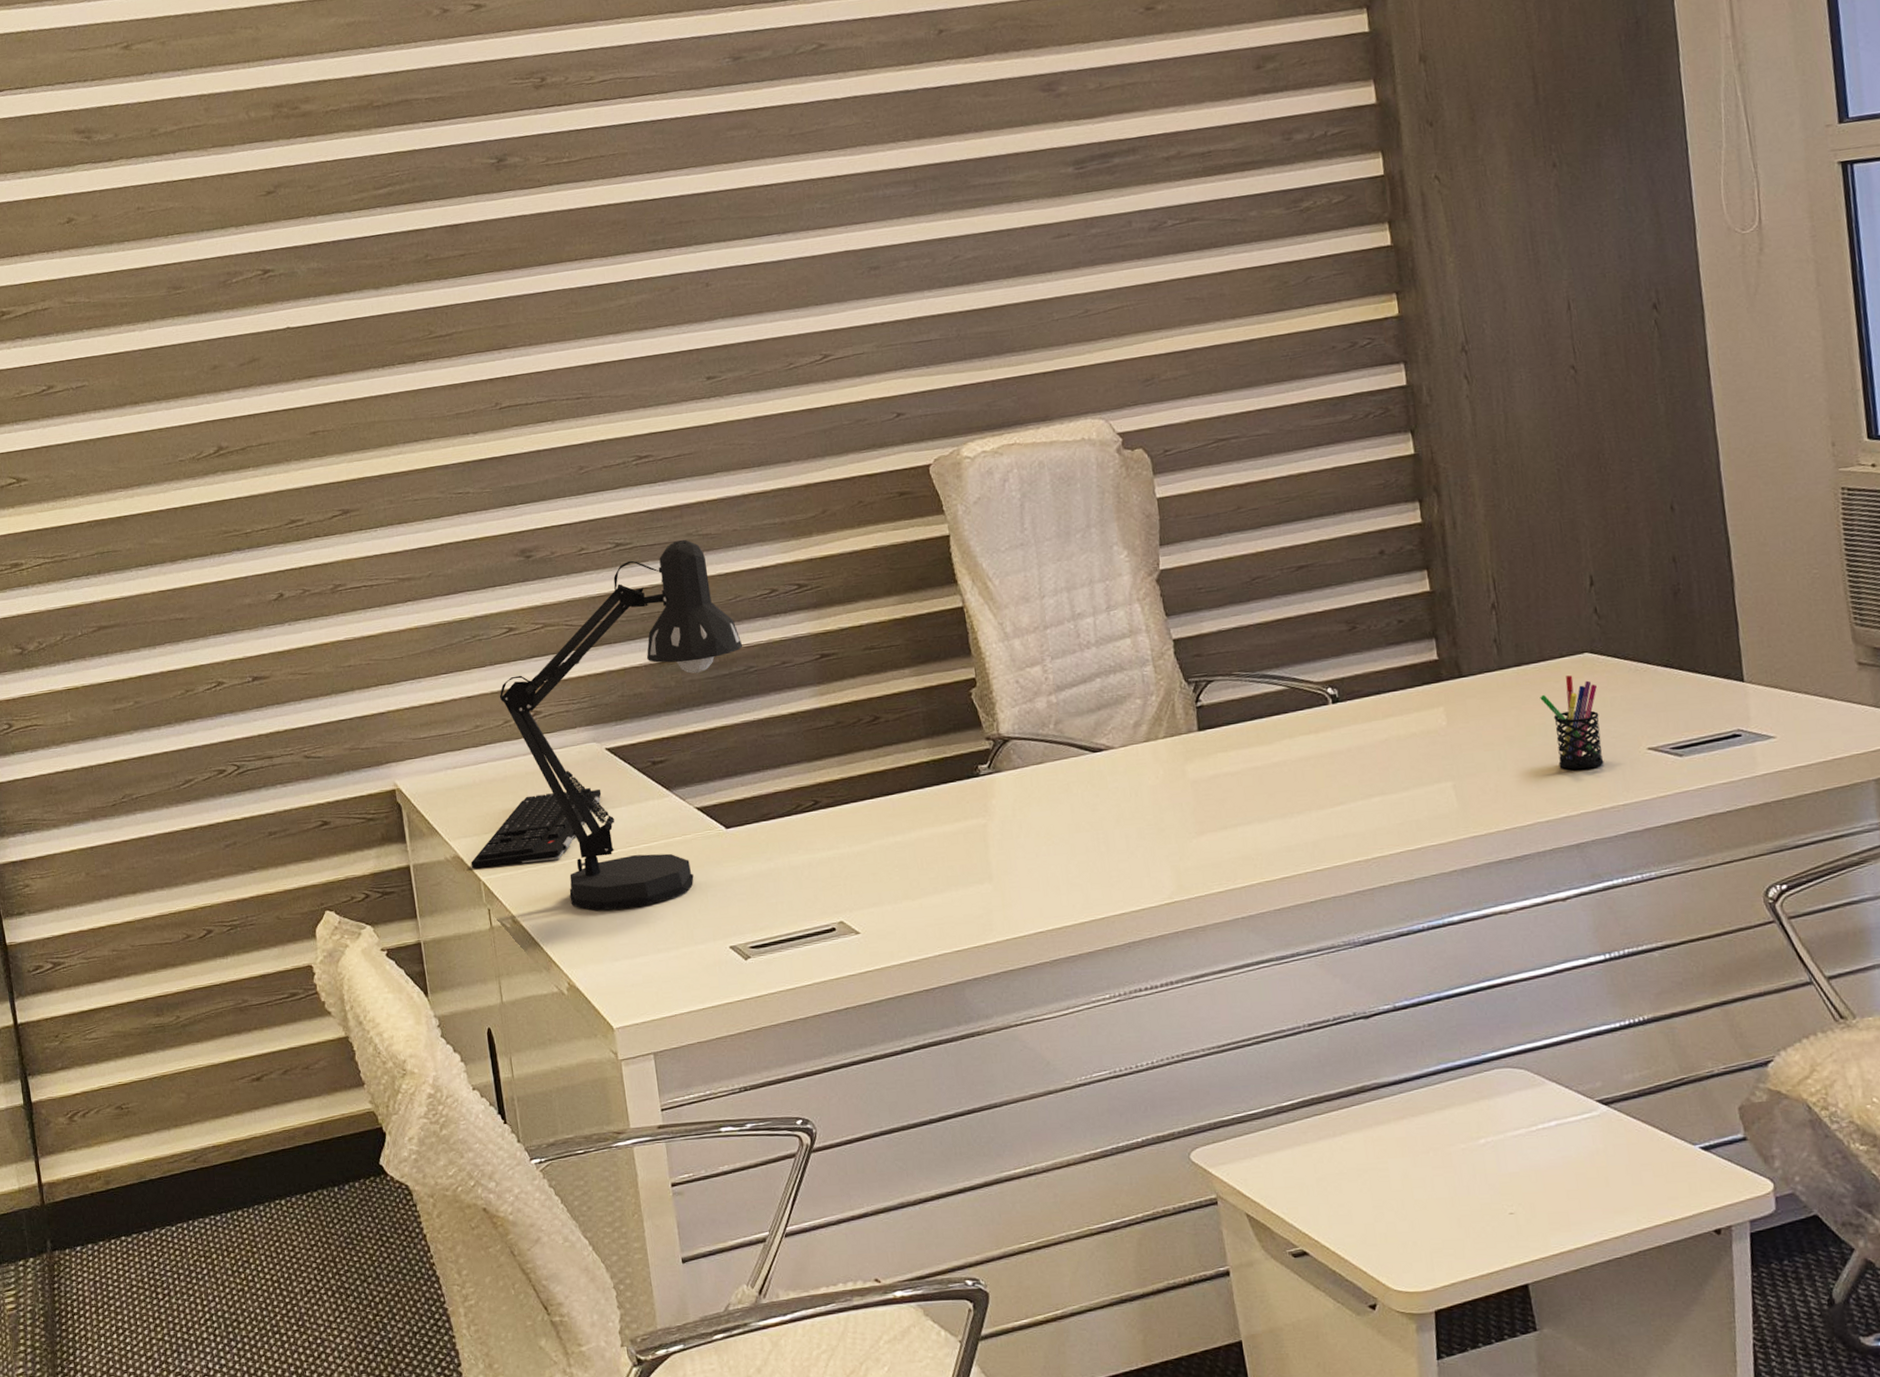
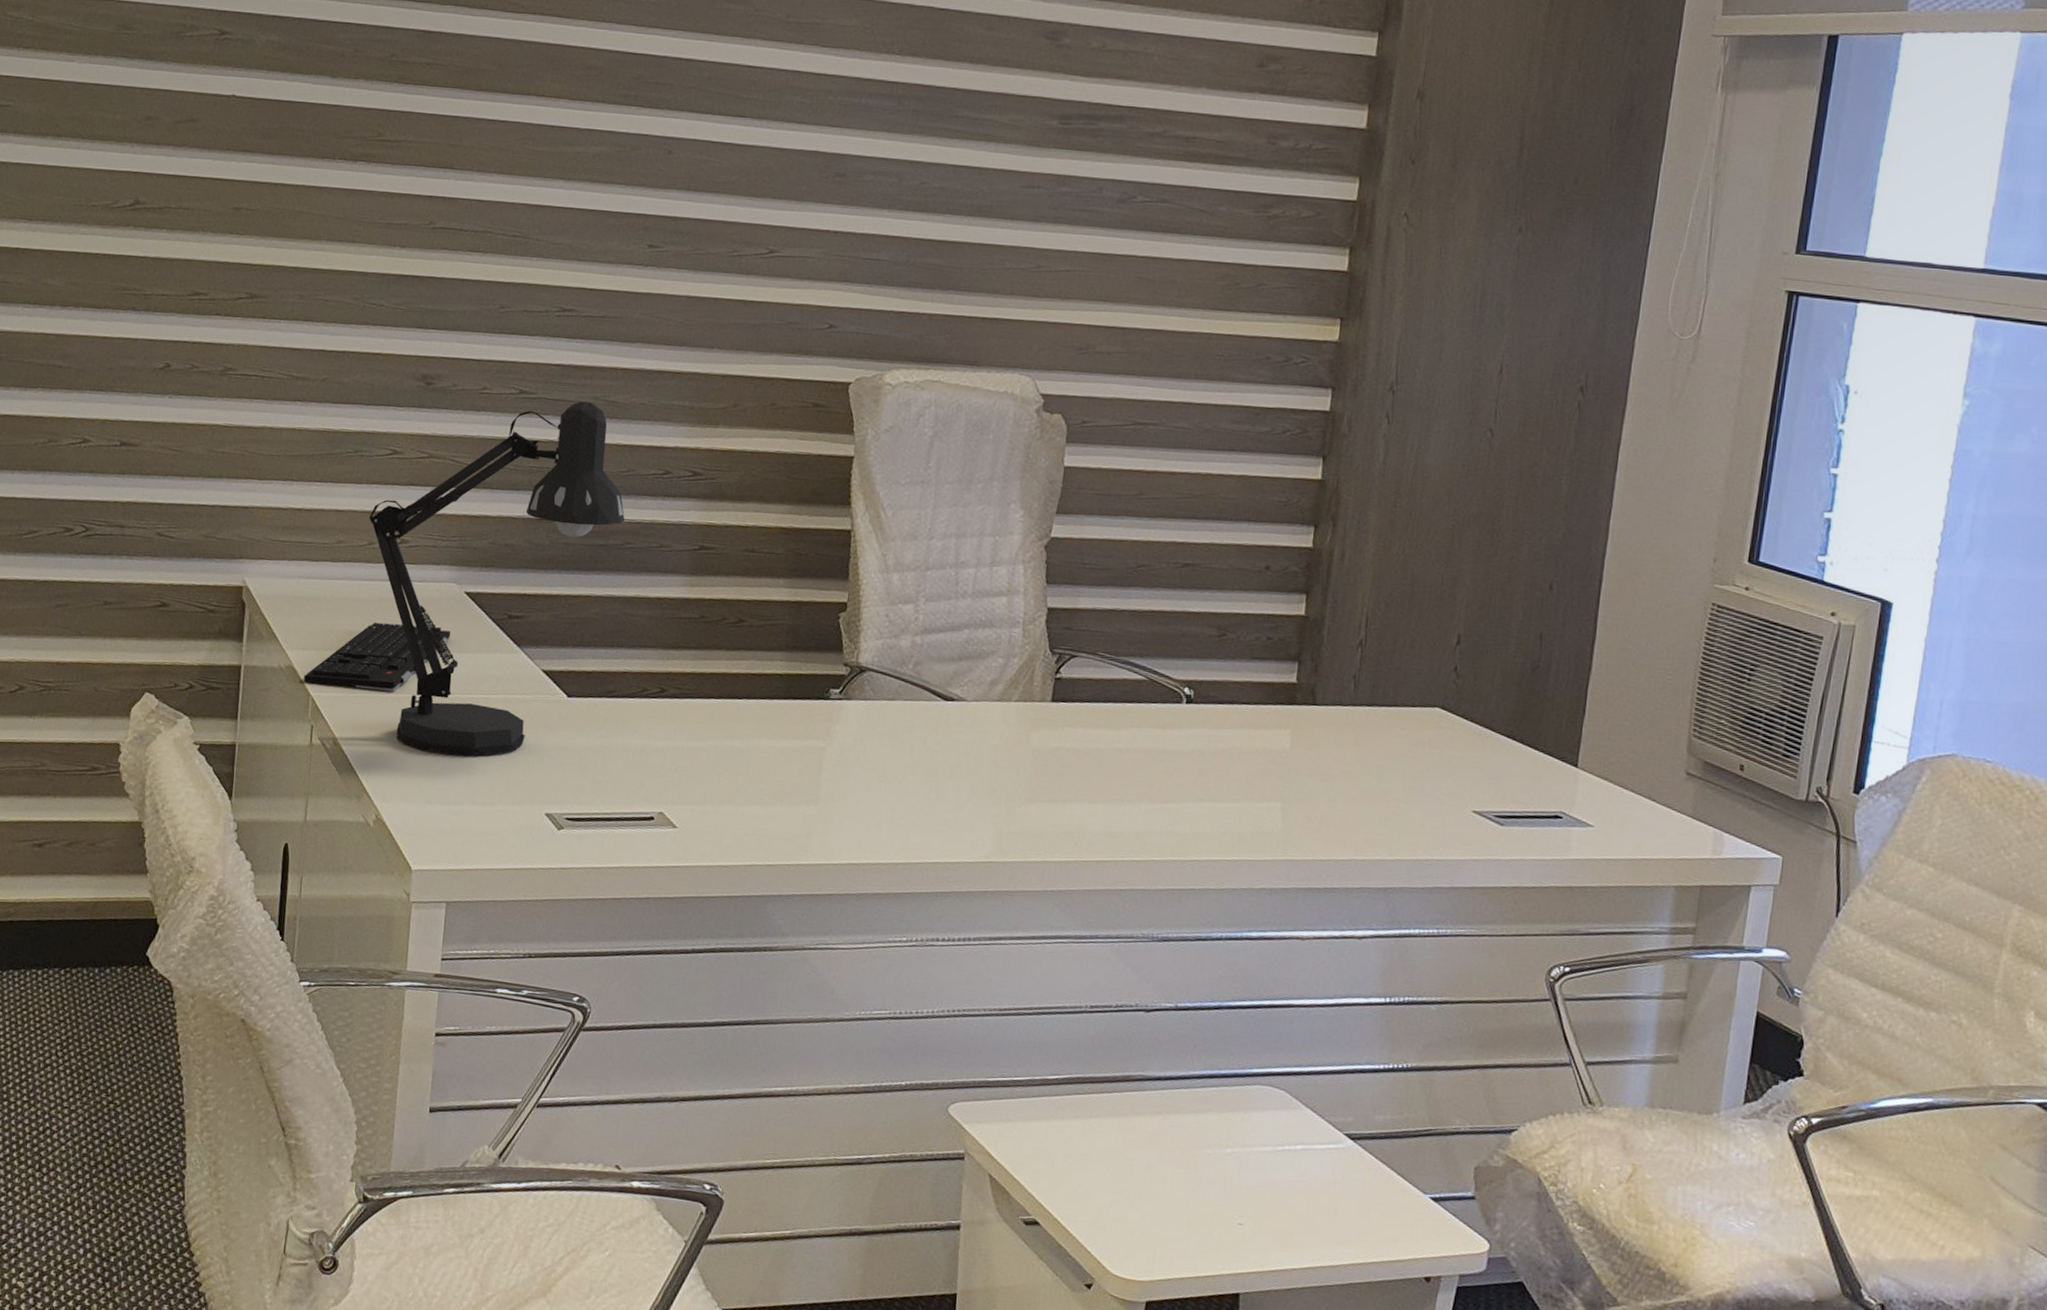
pen holder: present [1540,675,1604,770] -> none [1383,725,1439,819]

